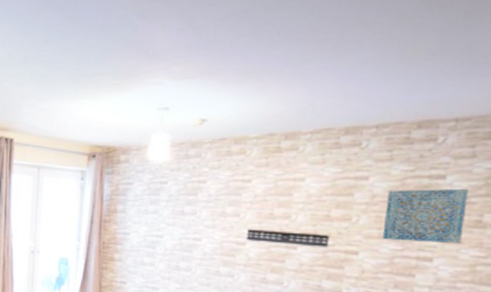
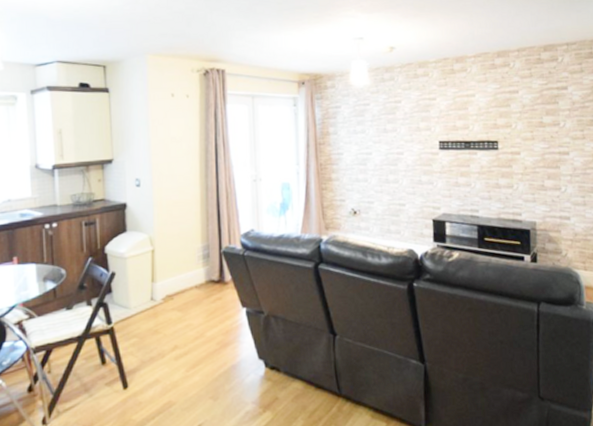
wall art: present [382,188,468,243] -> none [532,96,585,141]

